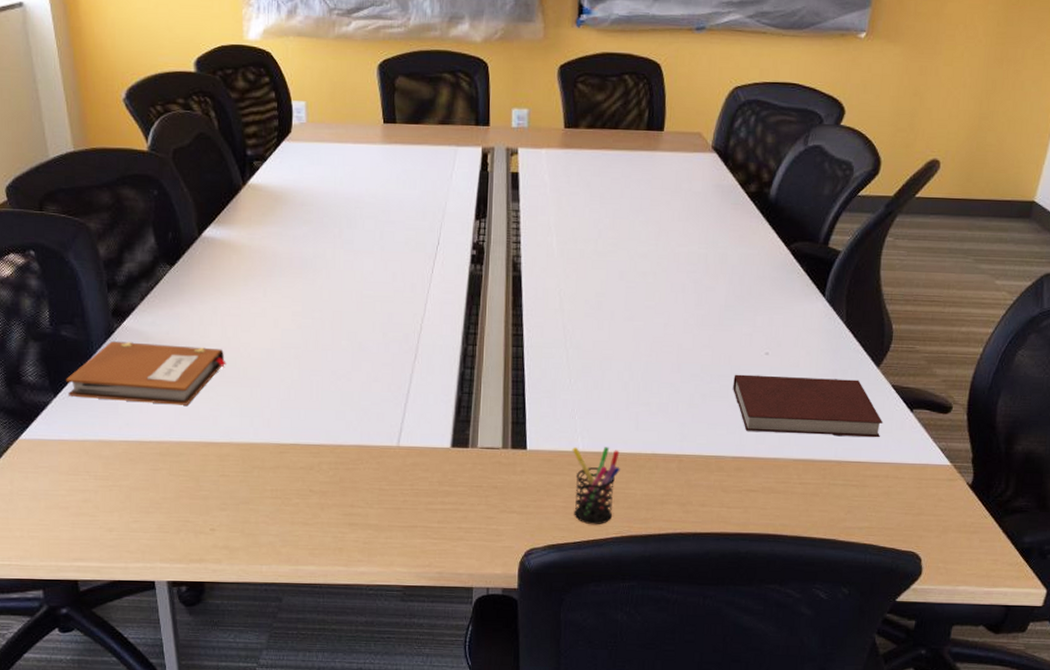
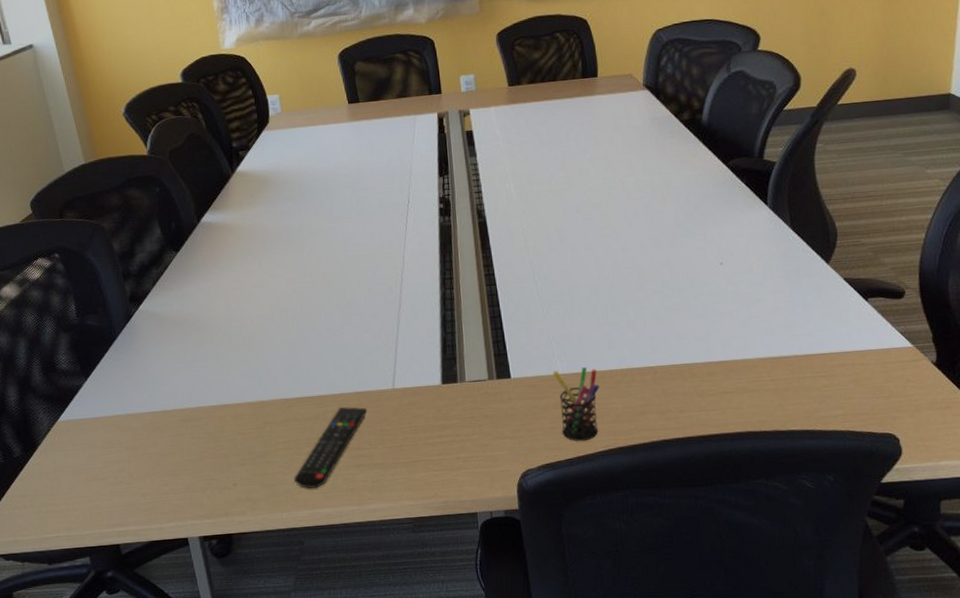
notebook: present [66,341,226,406] -> none [94,320,233,378]
remote control: none [279,459,367,543] -> present [294,406,368,488]
notebook: present [733,374,883,438] -> none [693,277,841,337]

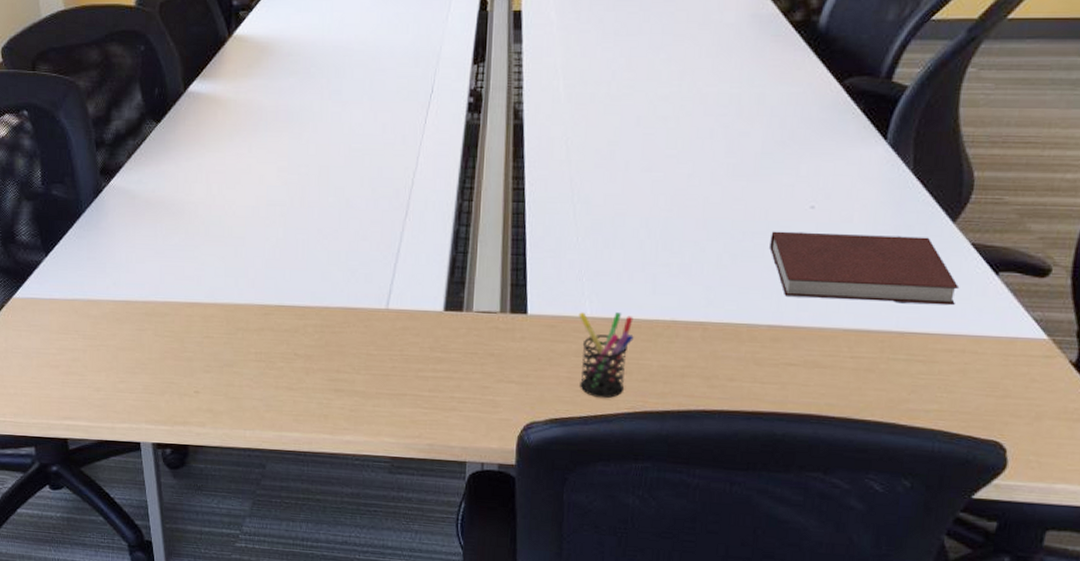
remote control: present [294,406,368,488] -> none [263,321,354,408]
notebook: none [693,277,841,337] -> present [769,231,960,306]

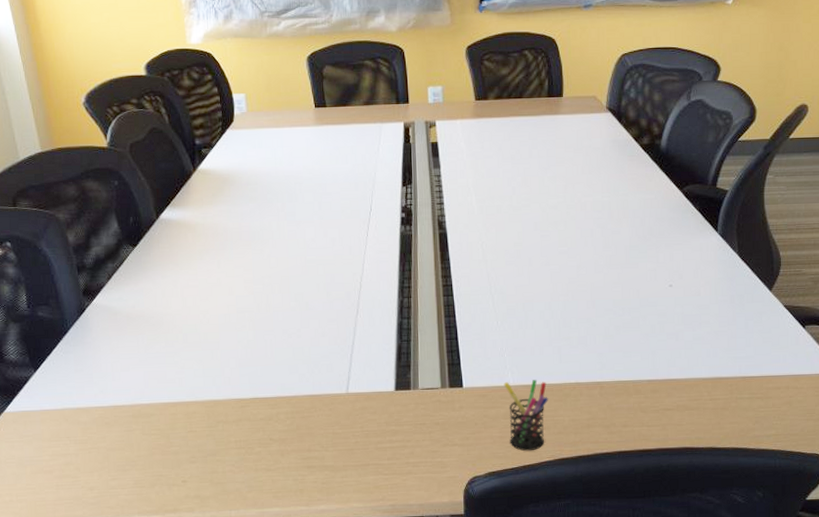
notebook: present [769,231,960,306] -> none [643,303,780,356]

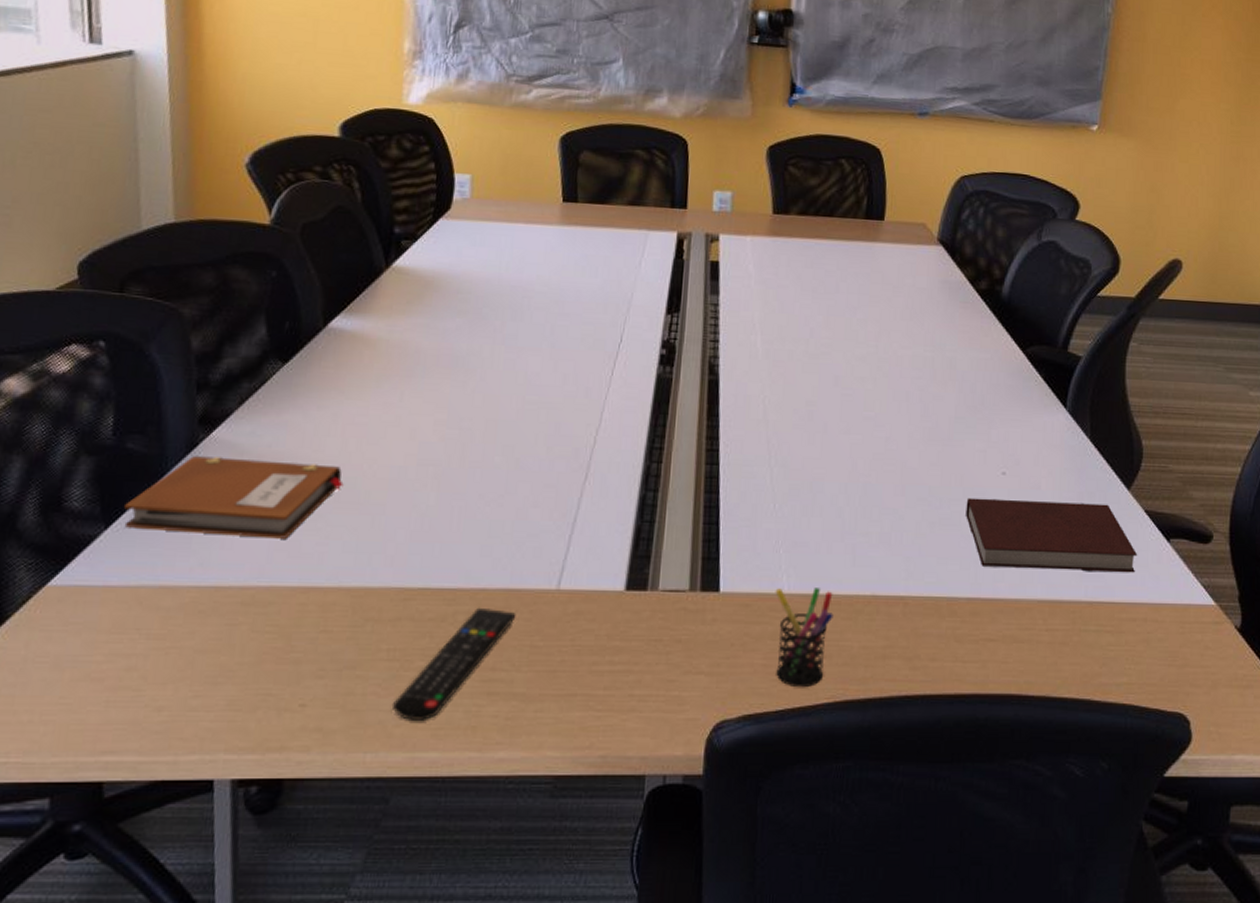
notebook: none [44,317,188,371] -> present [124,456,344,539]
remote control: none [244,408,320,488] -> present [393,607,516,720]
notebook: none [643,303,780,356] -> present [966,497,1138,573]

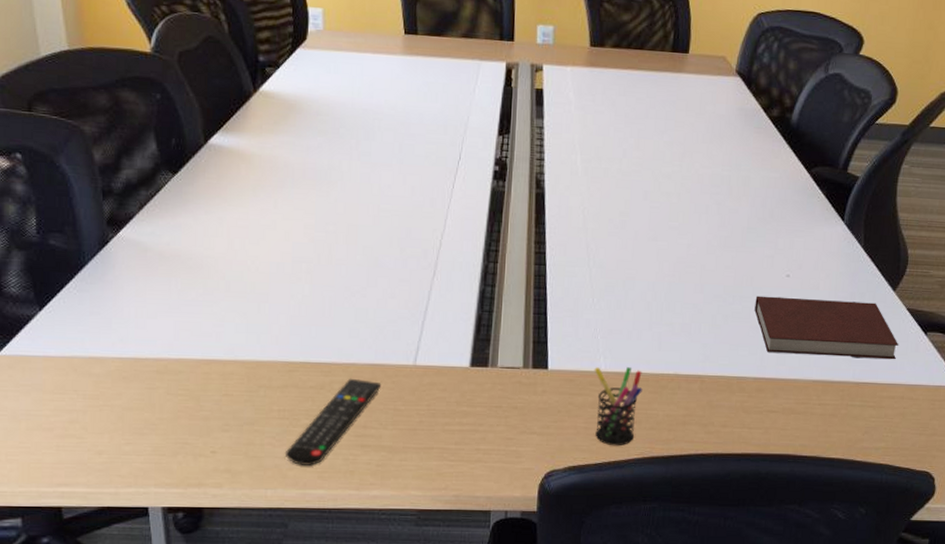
notebook: present [124,456,344,539] -> none [54,252,232,321]

